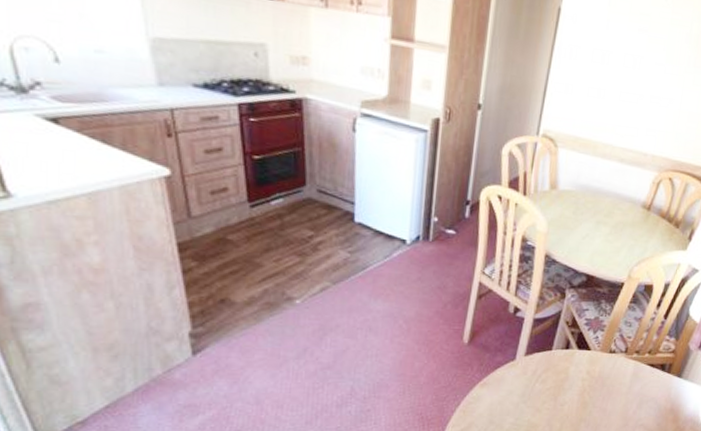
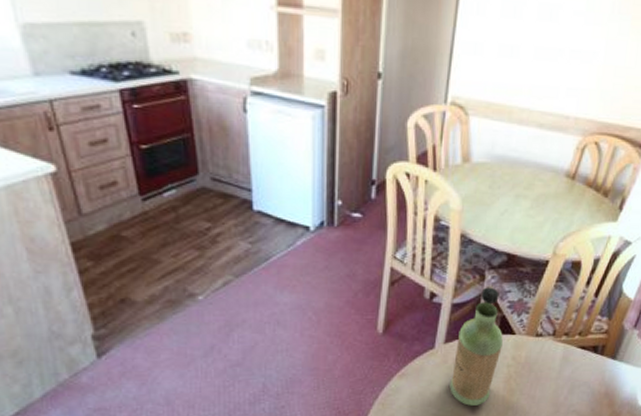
bottle: none [527,304,580,416] -> present [450,287,503,406]

